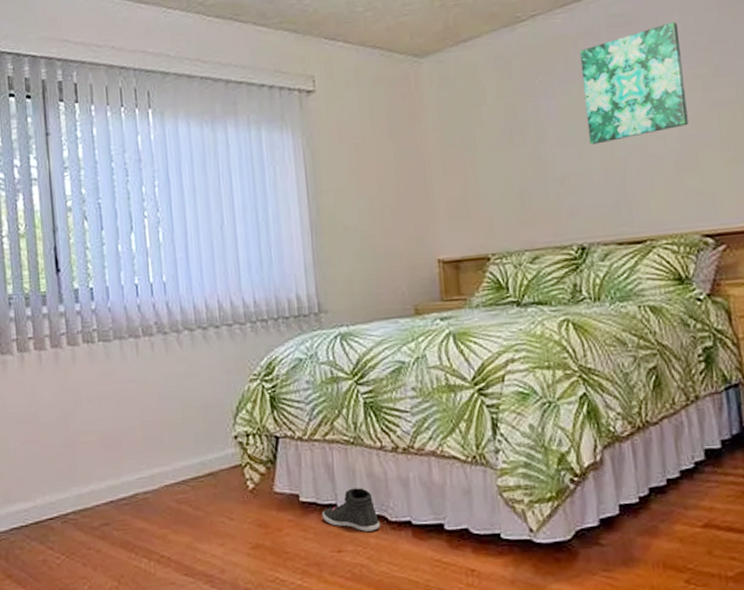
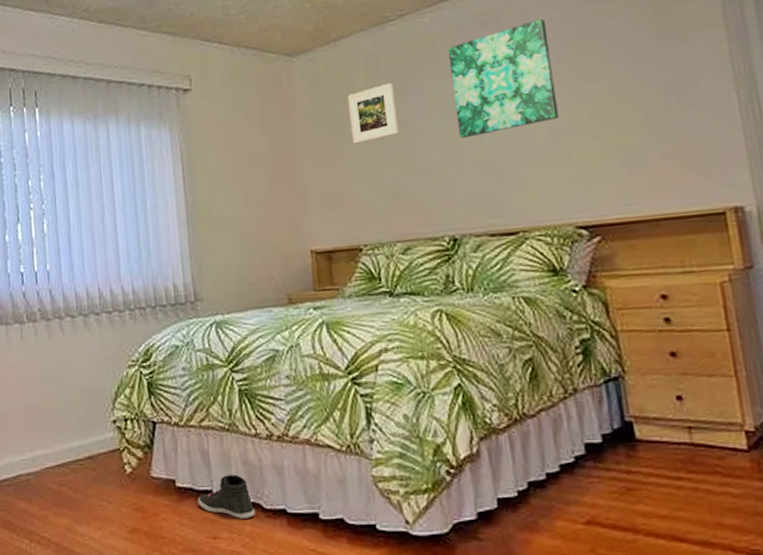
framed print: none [476,87,529,150] -> present [347,83,399,144]

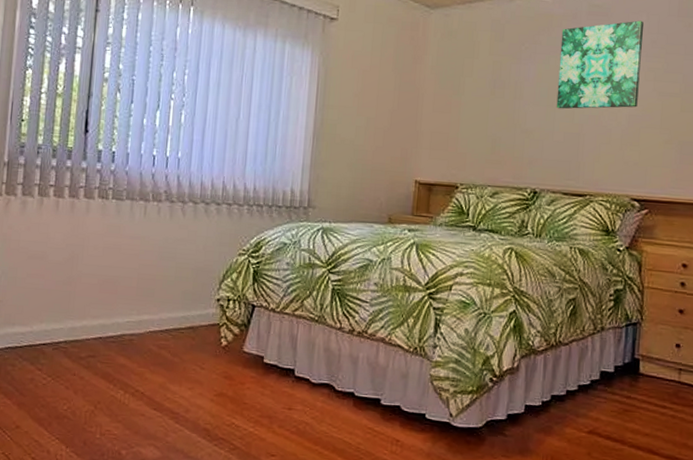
sneaker: present [197,474,256,519] -> none [280,358,328,396]
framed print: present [347,83,399,144] -> none [468,49,512,97]

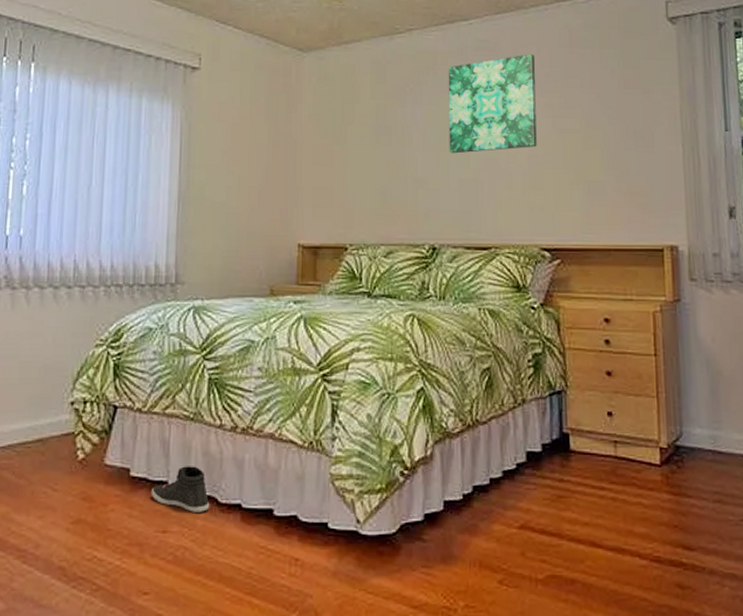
sneaker: none [280,358,328,396] -> present [151,466,210,512]

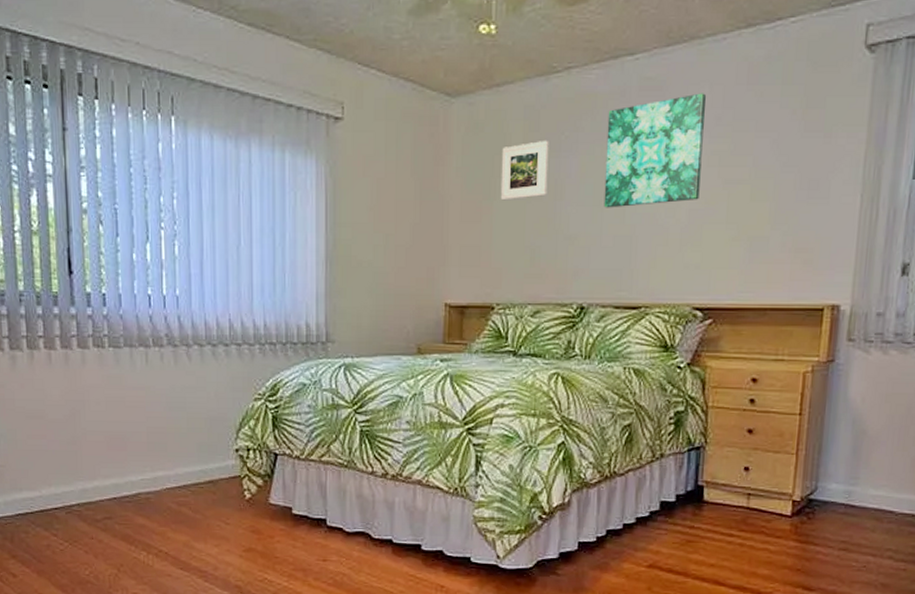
sneaker: present [151,466,210,512] -> none [311,506,364,545]
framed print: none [351,92,395,146] -> present [500,141,549,201]

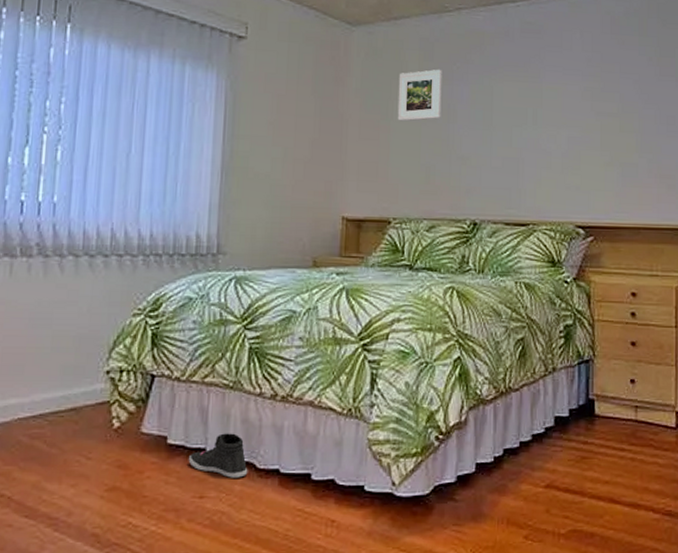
sneaker: none [311,506,364,545] -> present [188,433,248,478]
wall art: present [603,93,706,208] -> none [493,38,577,133]

